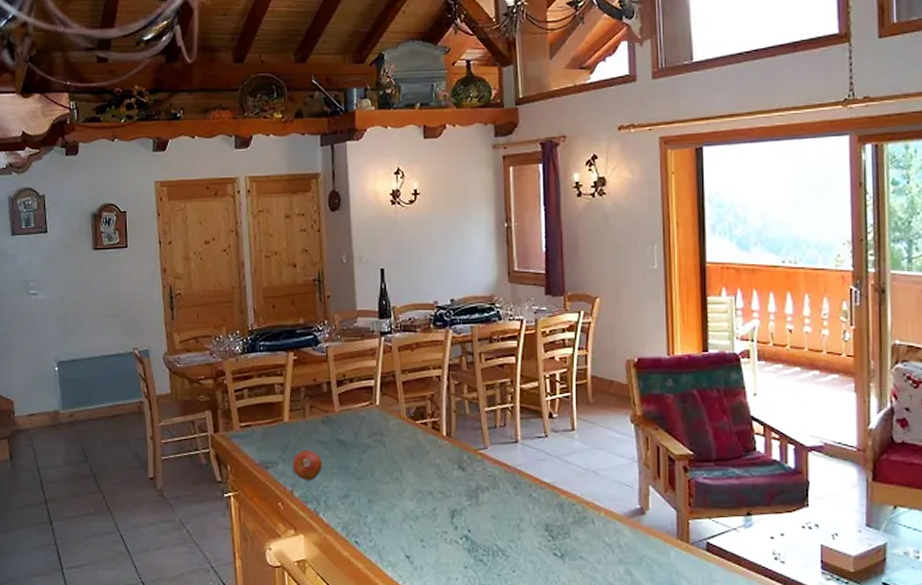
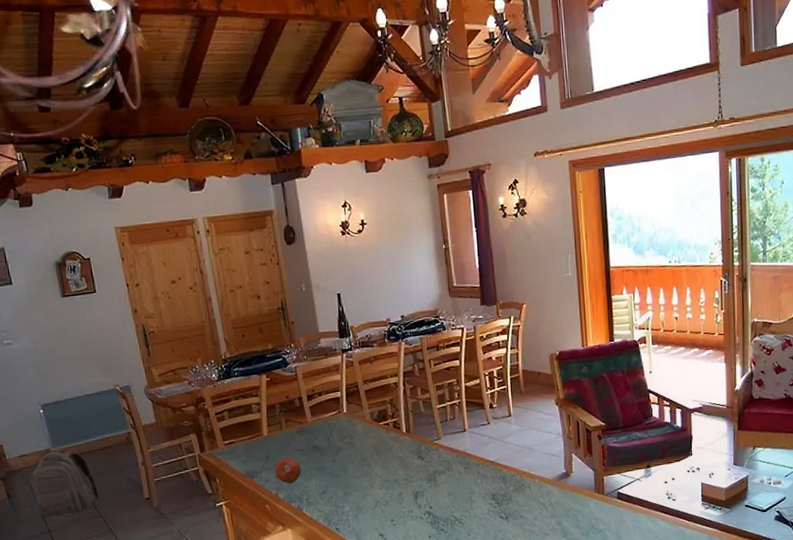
backpack: none [36,414,101,487] -> present [31,451,99,518]

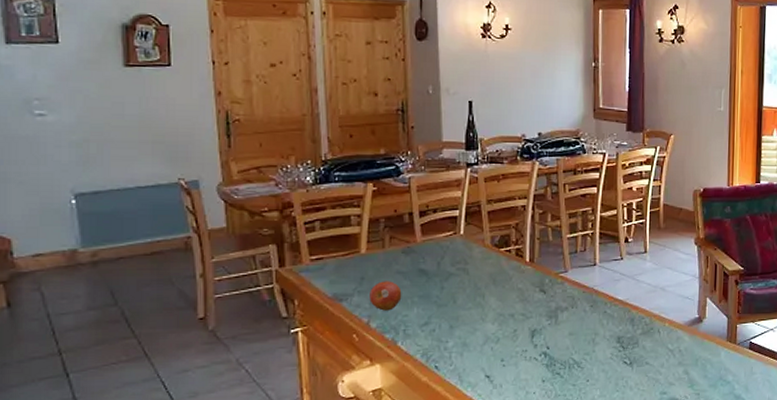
backpack: present [31,451,99,518] -> none [46,253,136,335]

